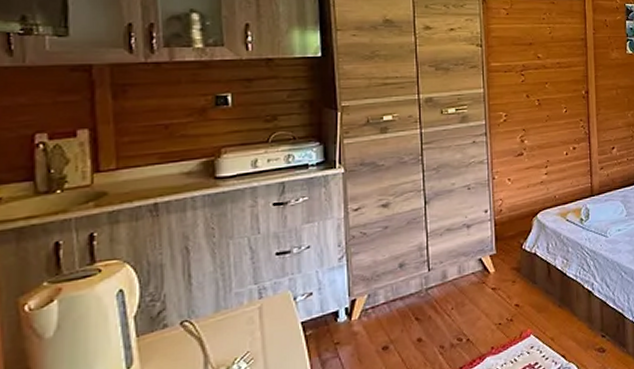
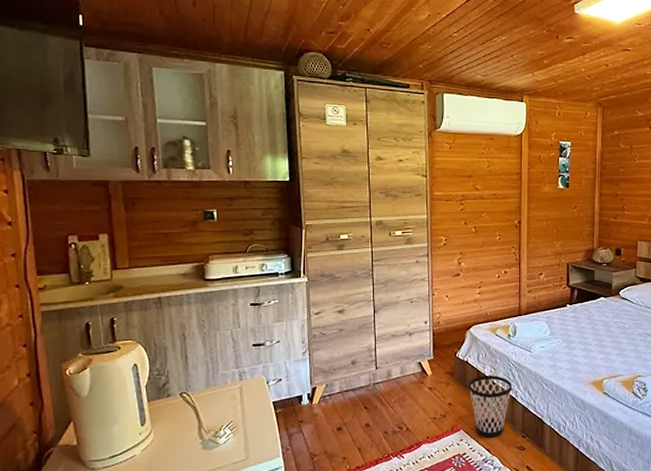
wastebasket: none [537,266,588,342] -> present [468,374,513,438]

